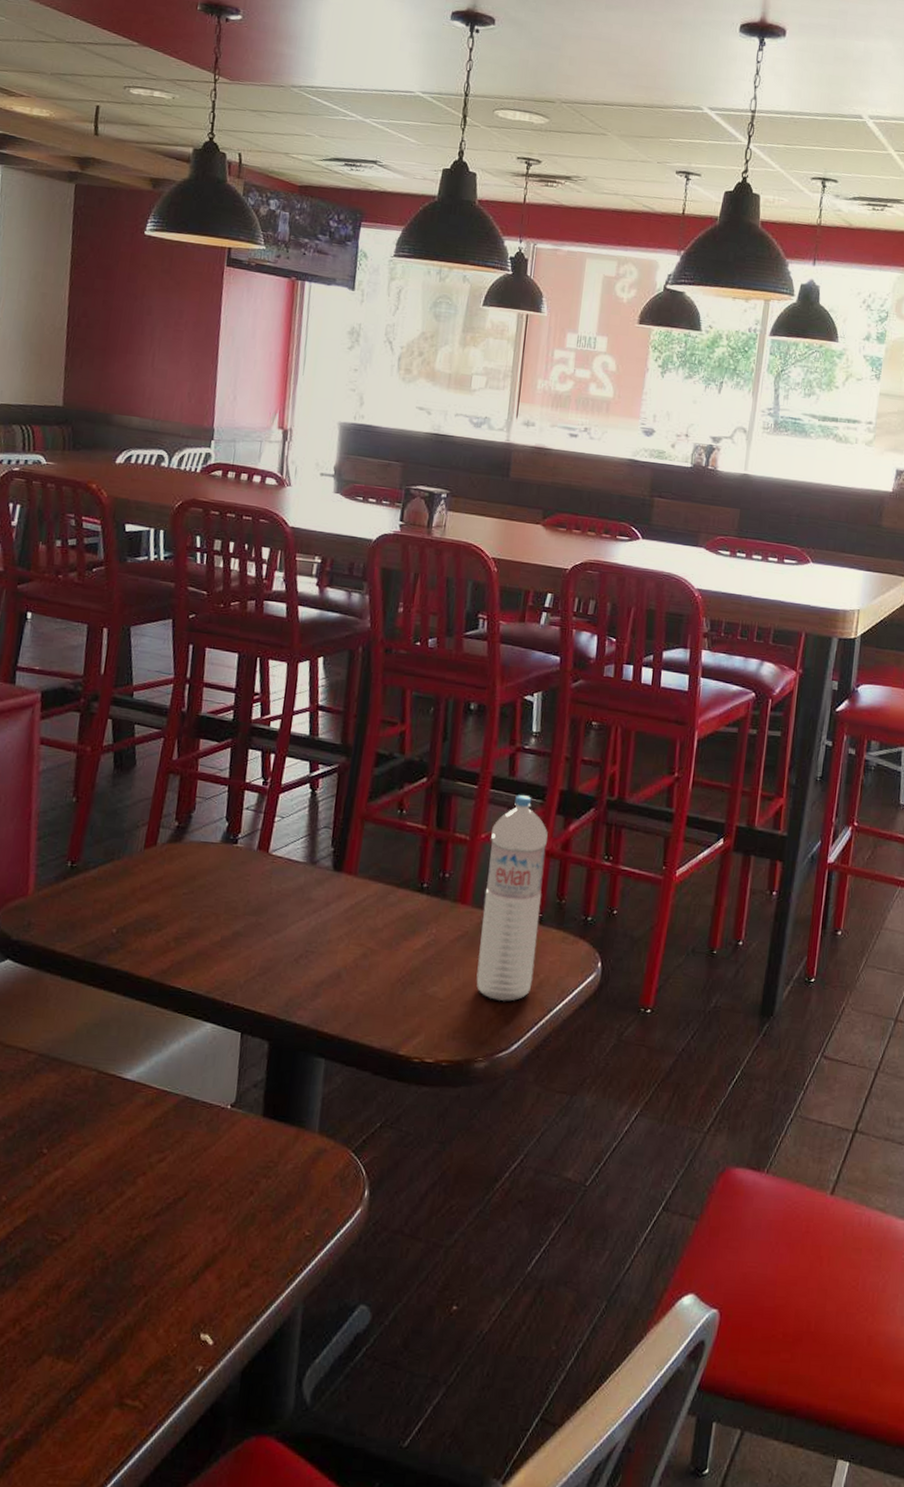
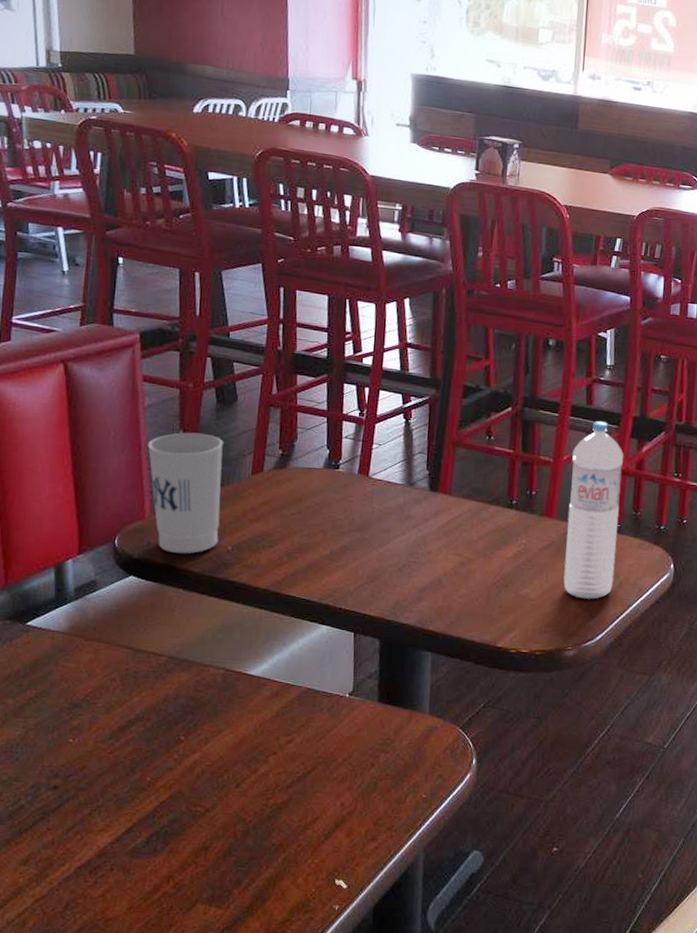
cup: none [38,800,117,937] -> present [147,432,223,554]

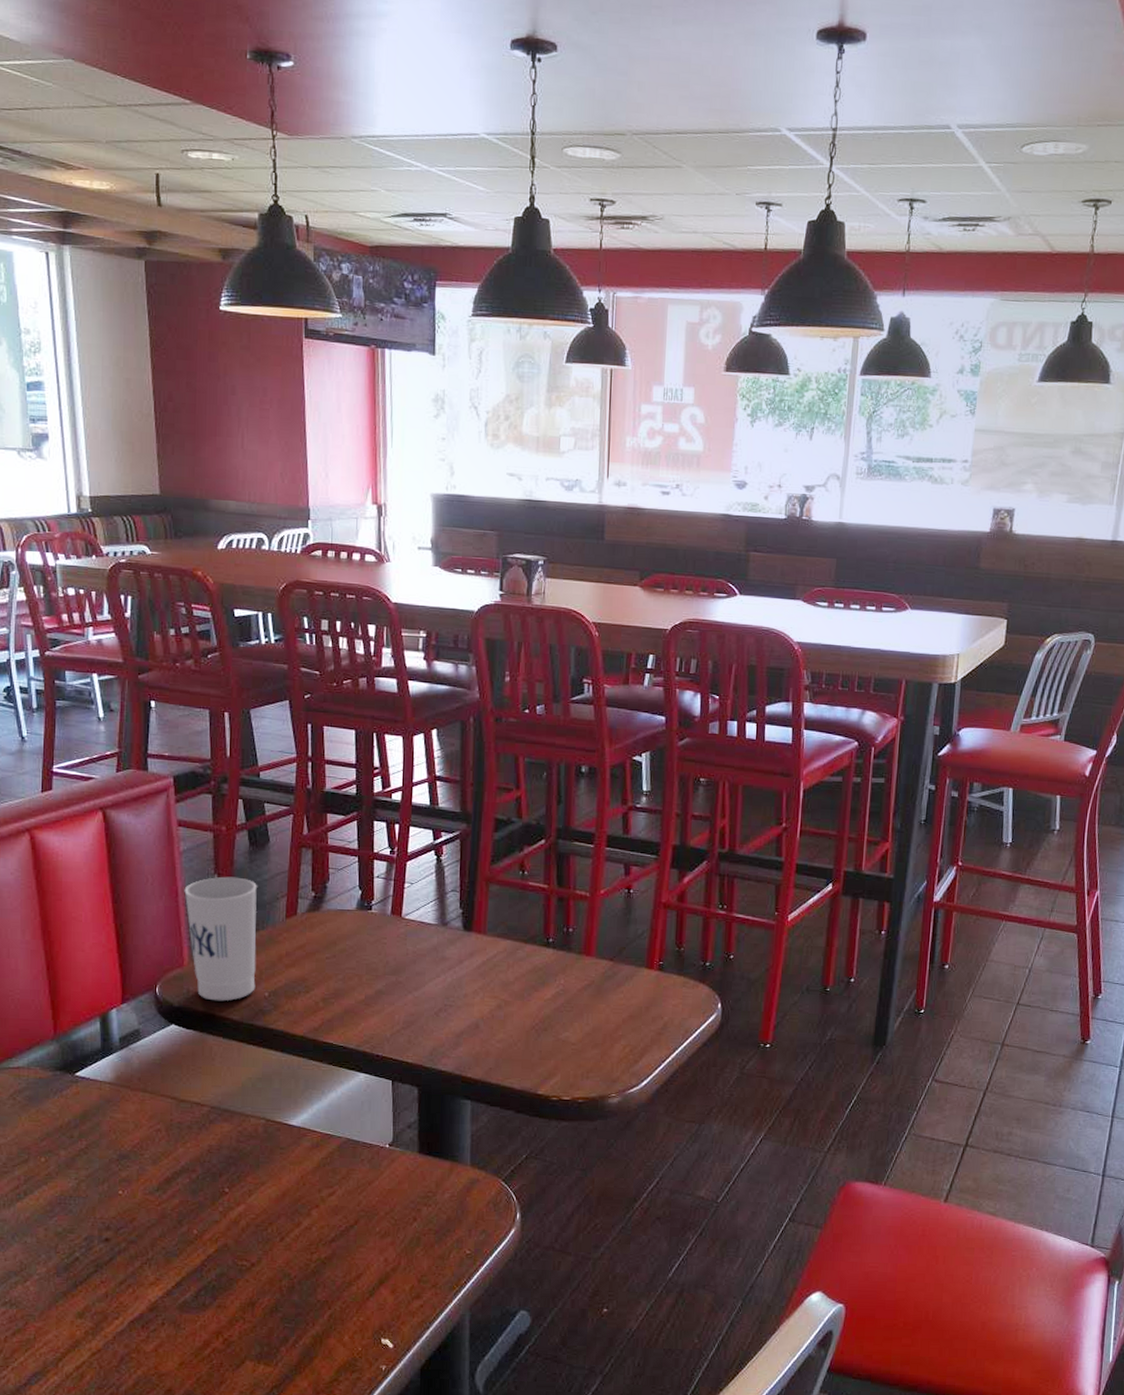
water bottle: present [563,421,623,599] -> none [605,851,664,1042]

